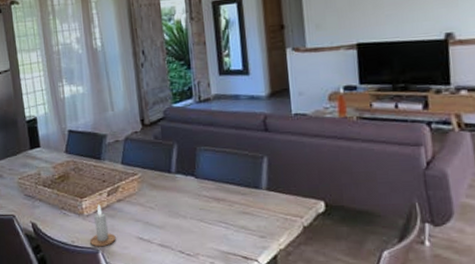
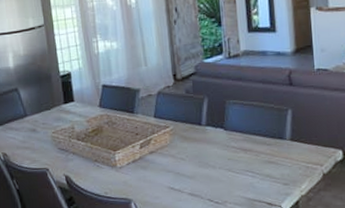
candle: present [90,204,116,247] -> none [123,156,148,198]

